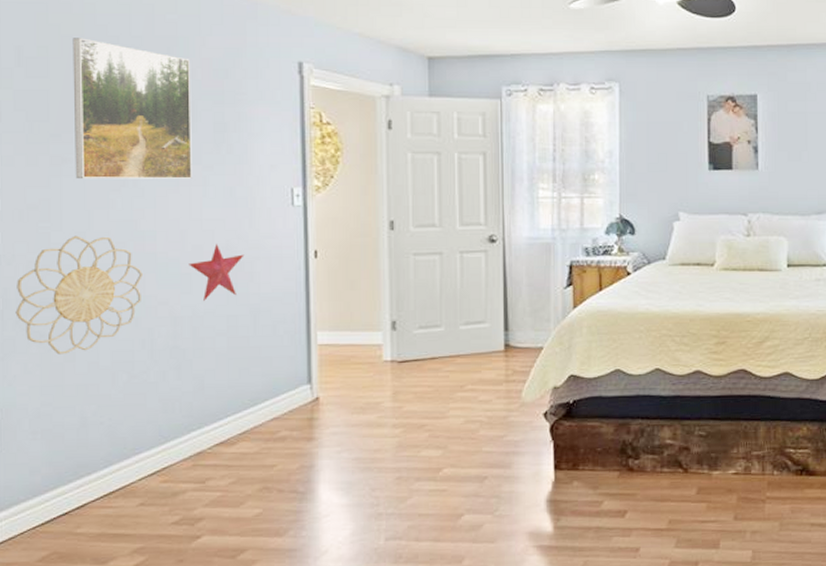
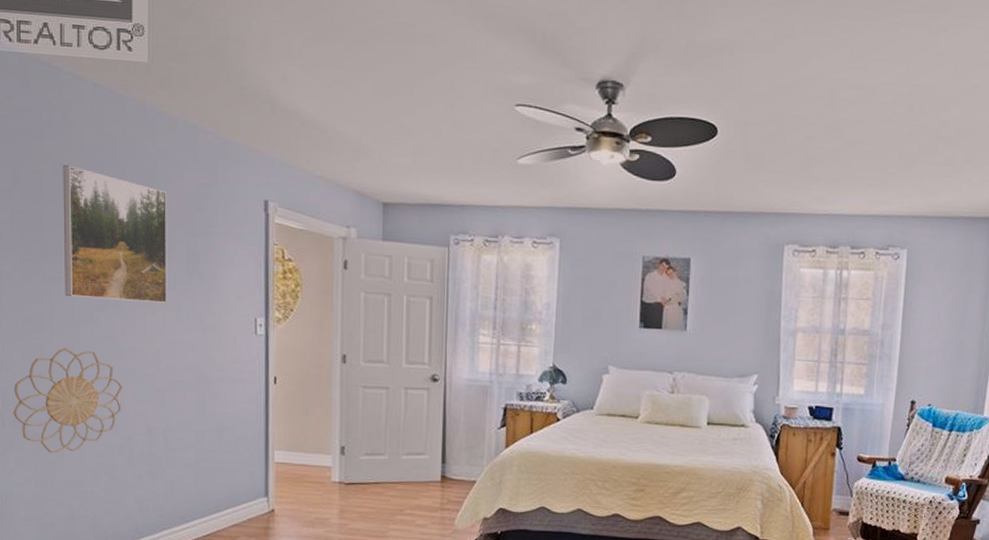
decorative star: present [189,244,245,302] -> none [163,365,212,416]

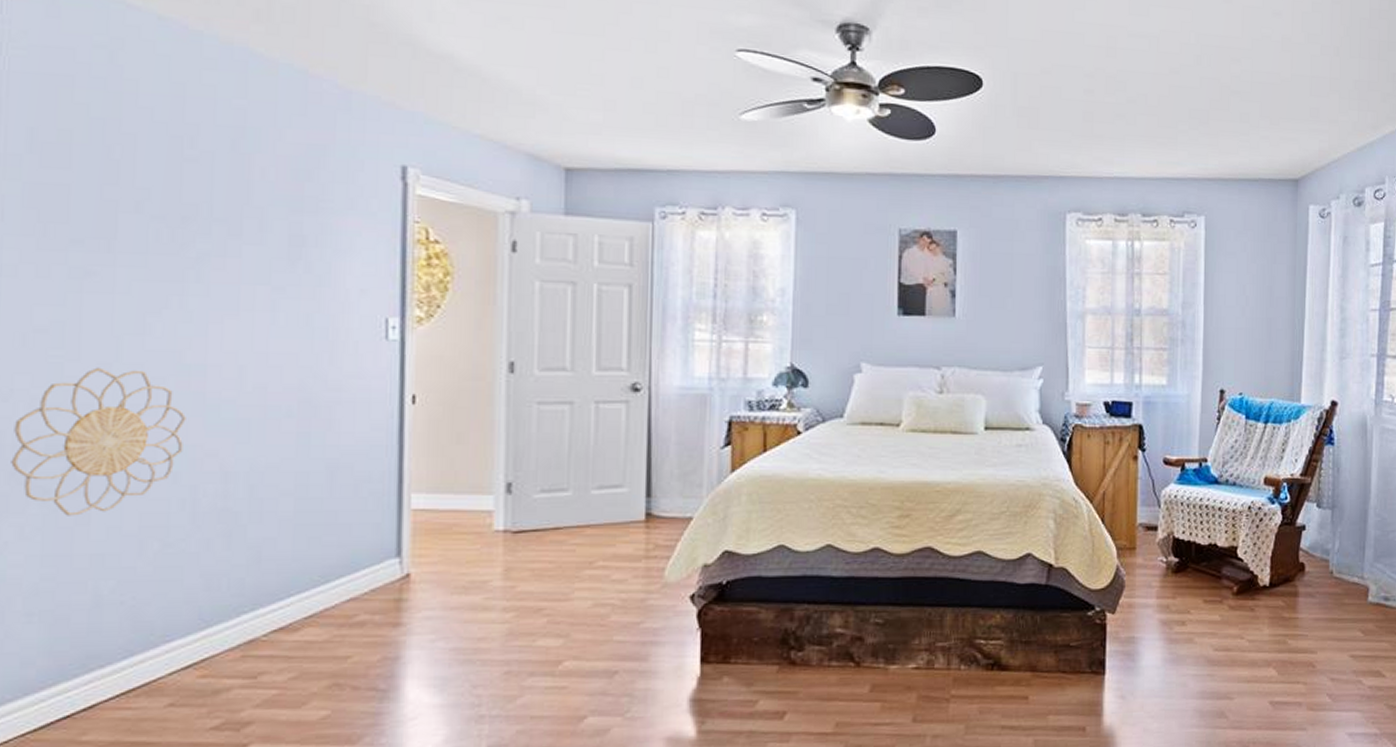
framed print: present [63,165,168,303] -> none [101,121,261,302]

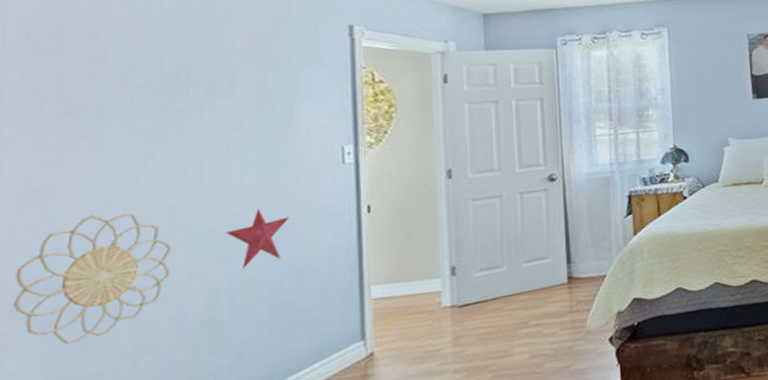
decorative star: none [248,383,322,454] -> present [226,209,290,270]

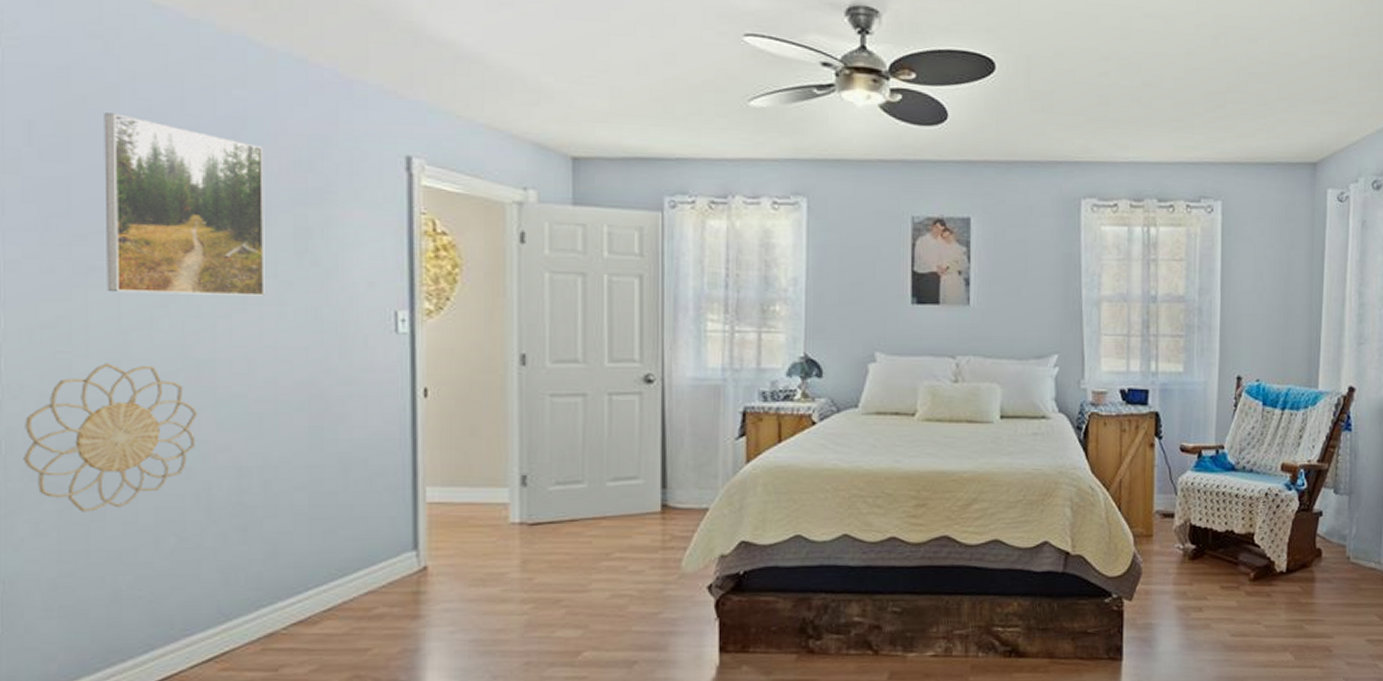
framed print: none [93,13,231,156] -> present [104,113,265,296]
decorative star: present [226,209,290,270] -> none [259,378,333,449]

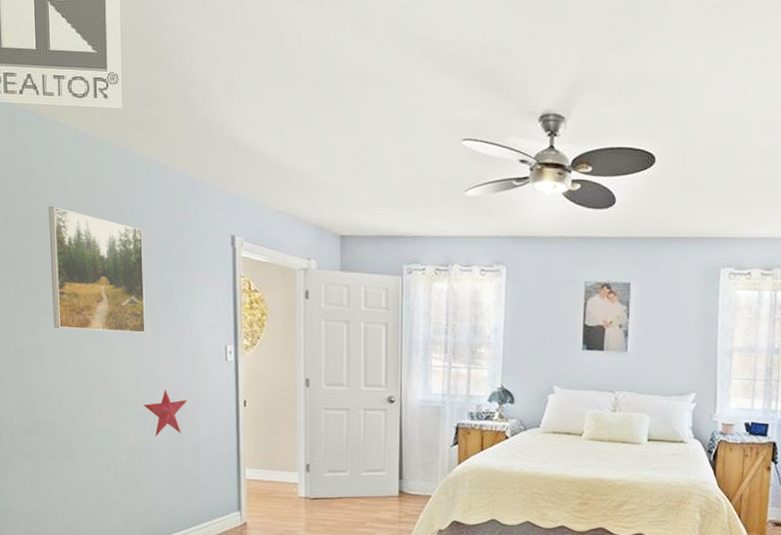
decorative wall piece: present [23,363,197,512] -> none [11,375,107,472]
decorative star: none [259,378,333,449] -> present [143,390,188,437]

